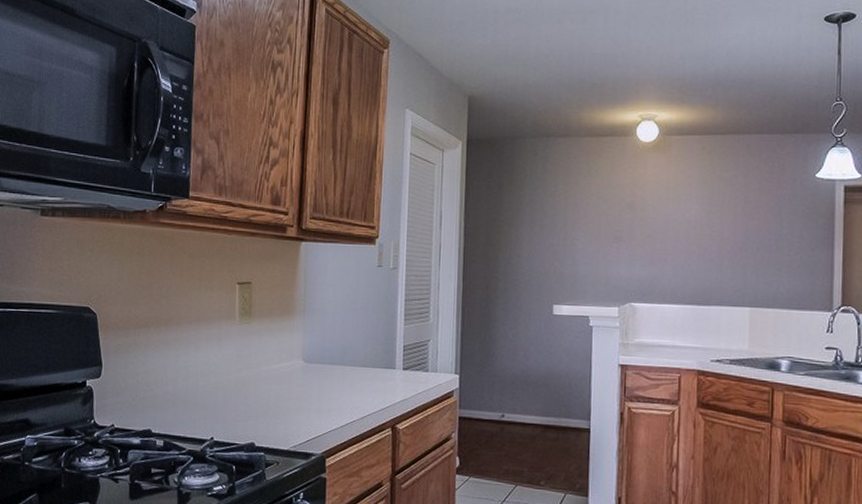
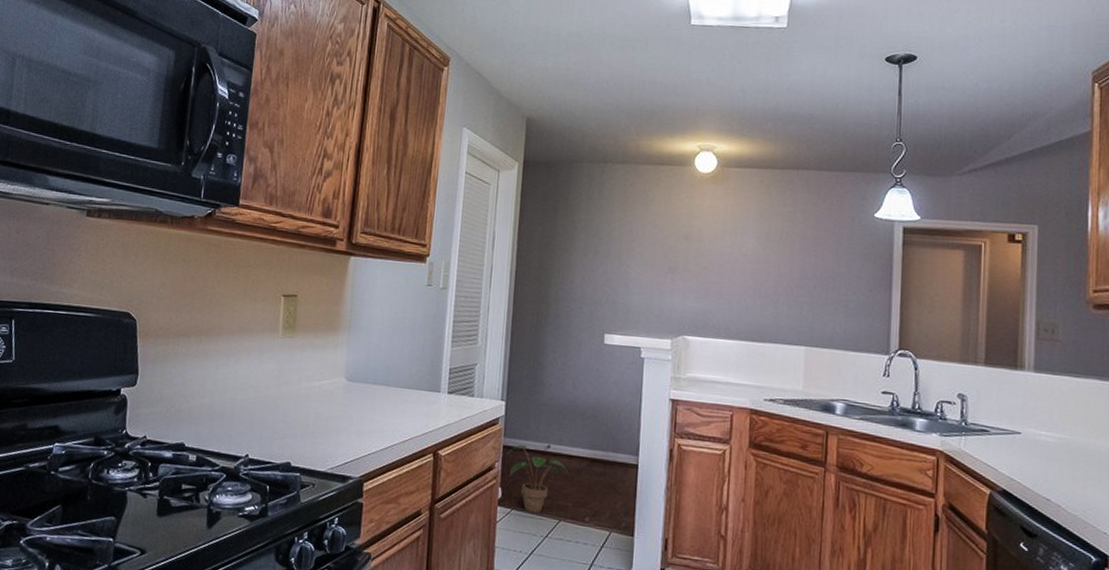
potted plant: none [463,414,523,479] -> present [508,444,569,513]

